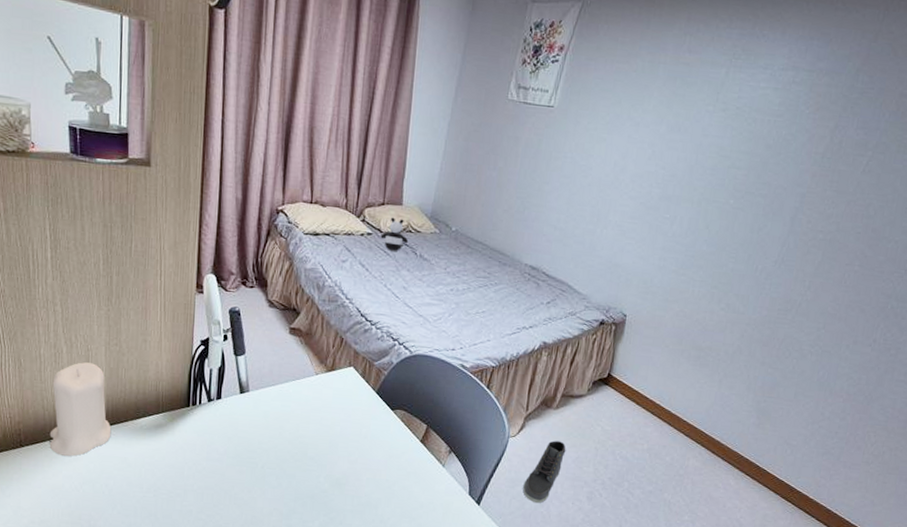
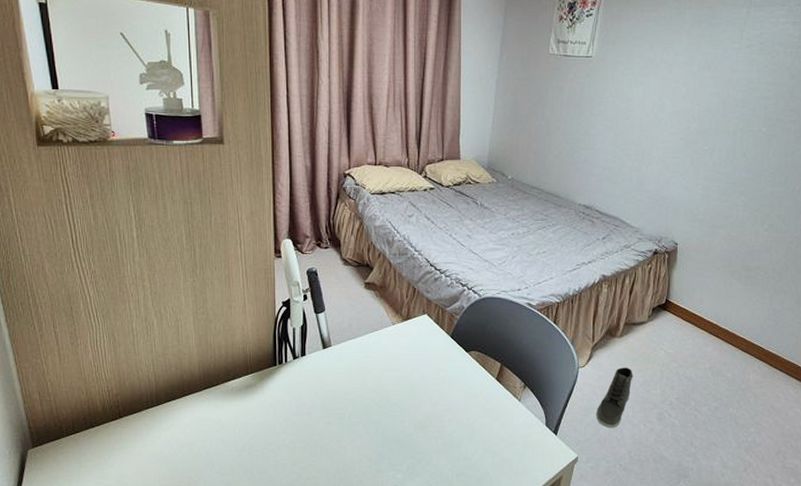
candle: present [49,362,112,457] -> none [146,332,205,424]
stuffed animal: present [380,217,409,251] -> none [442,171,469,202]

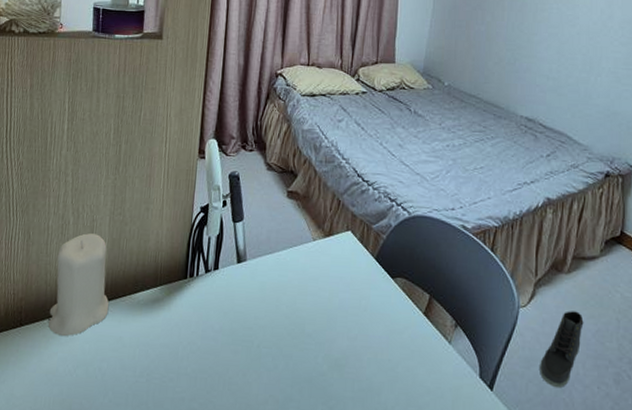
candle: none [146,332,205,424] -> present [48,233,109,337]

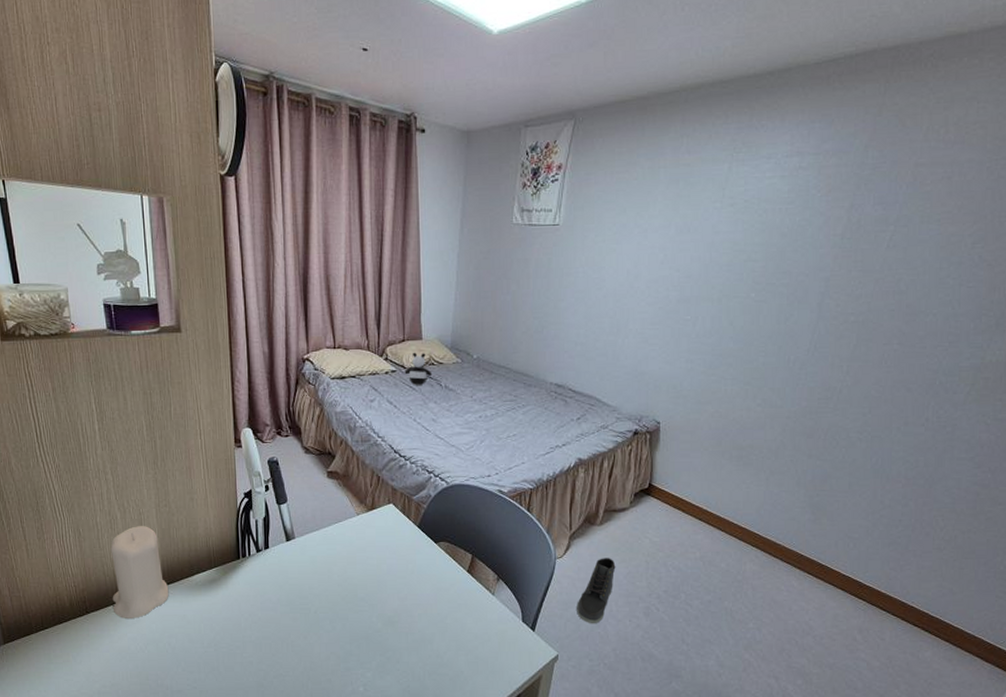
stuffed animal: none [375,75,403,108] -> present [404,352,433,385]

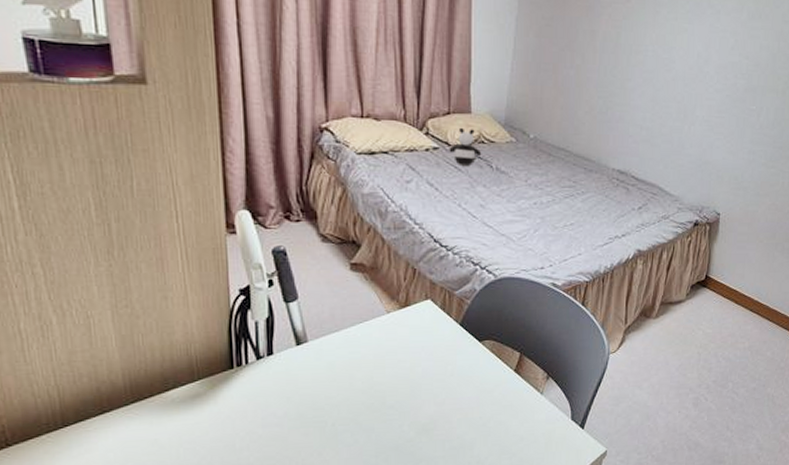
candle: present [110,526,169,620] -> none [42,332,133,450]
sneaker: present [577,558,616,624] -> none [628,351,669,418]

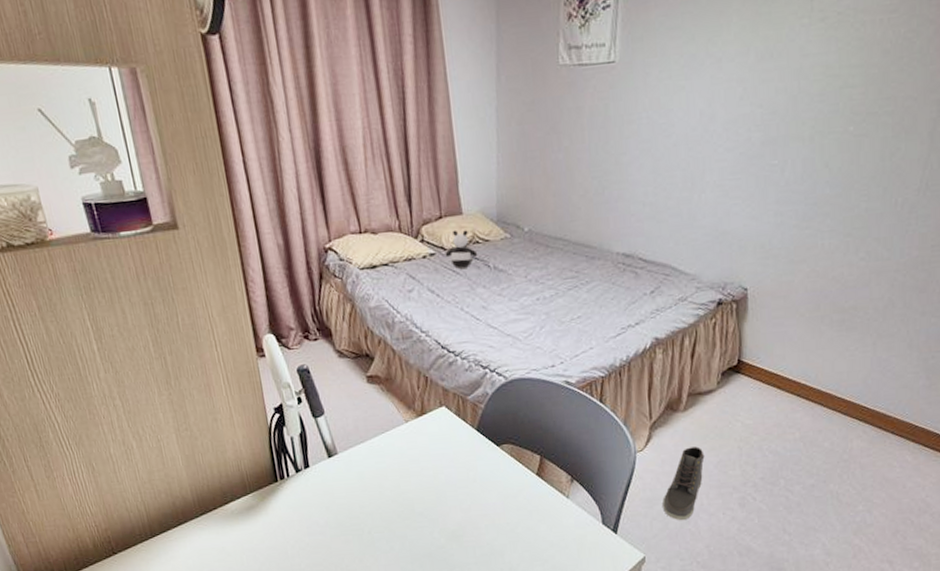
sneaker: none [628,351,669,418] -> present [663,446,705,521]

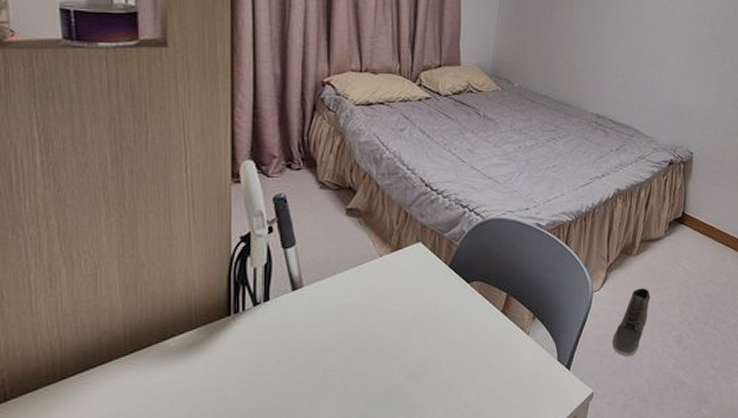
stuffed animal: present [445,230,478,269] -> none [440,78,470,113]

